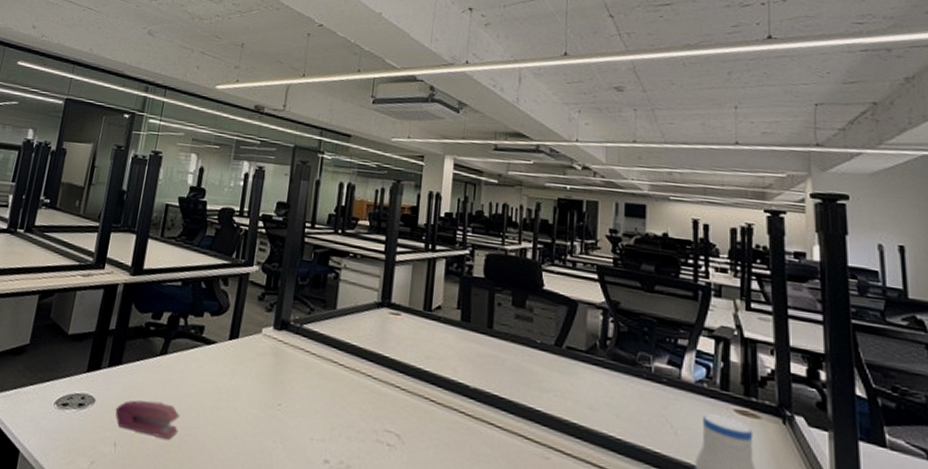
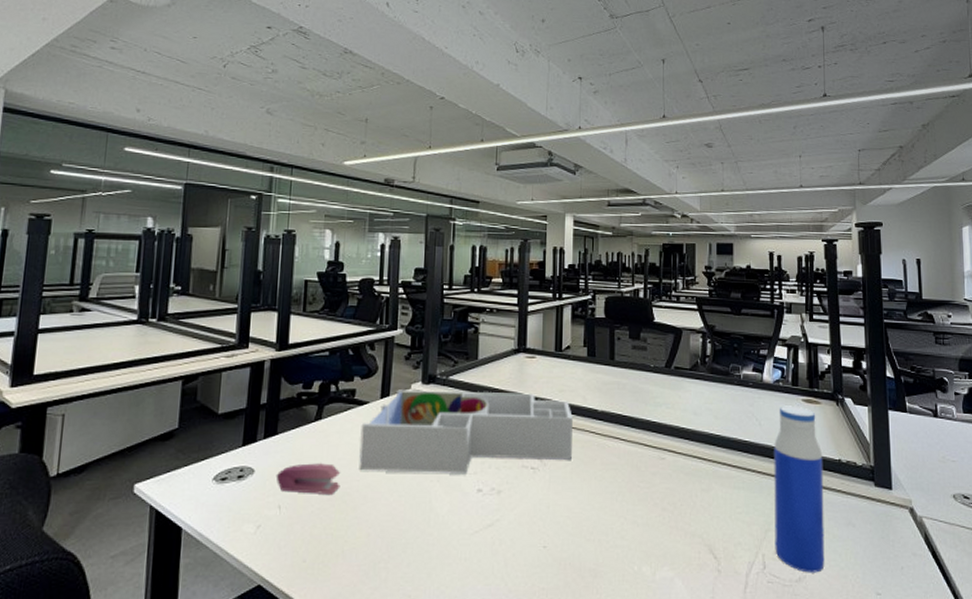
desk organizer: none [199,332,439,442] -> present [359,389,573,473]

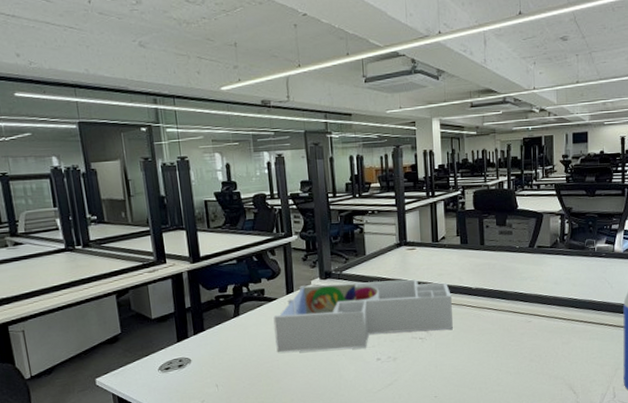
stapler: present [276,463,340,494] -> none [209,349,264,374]

